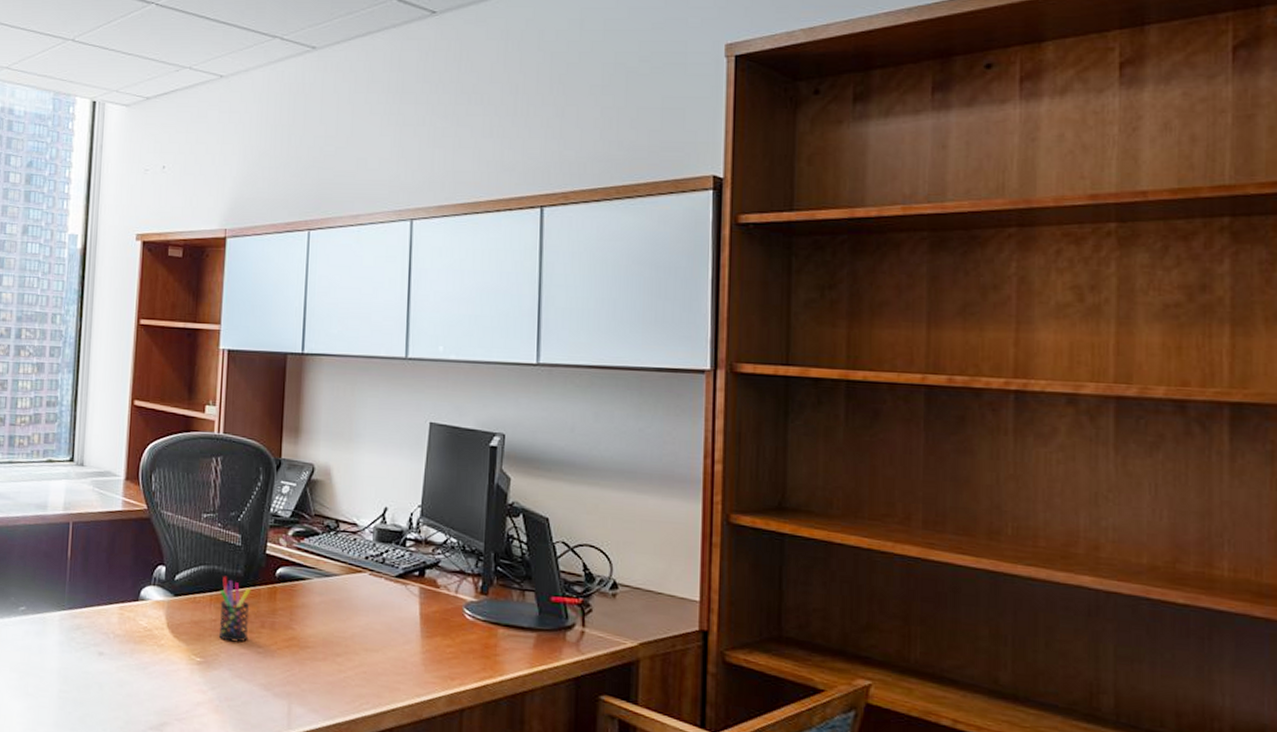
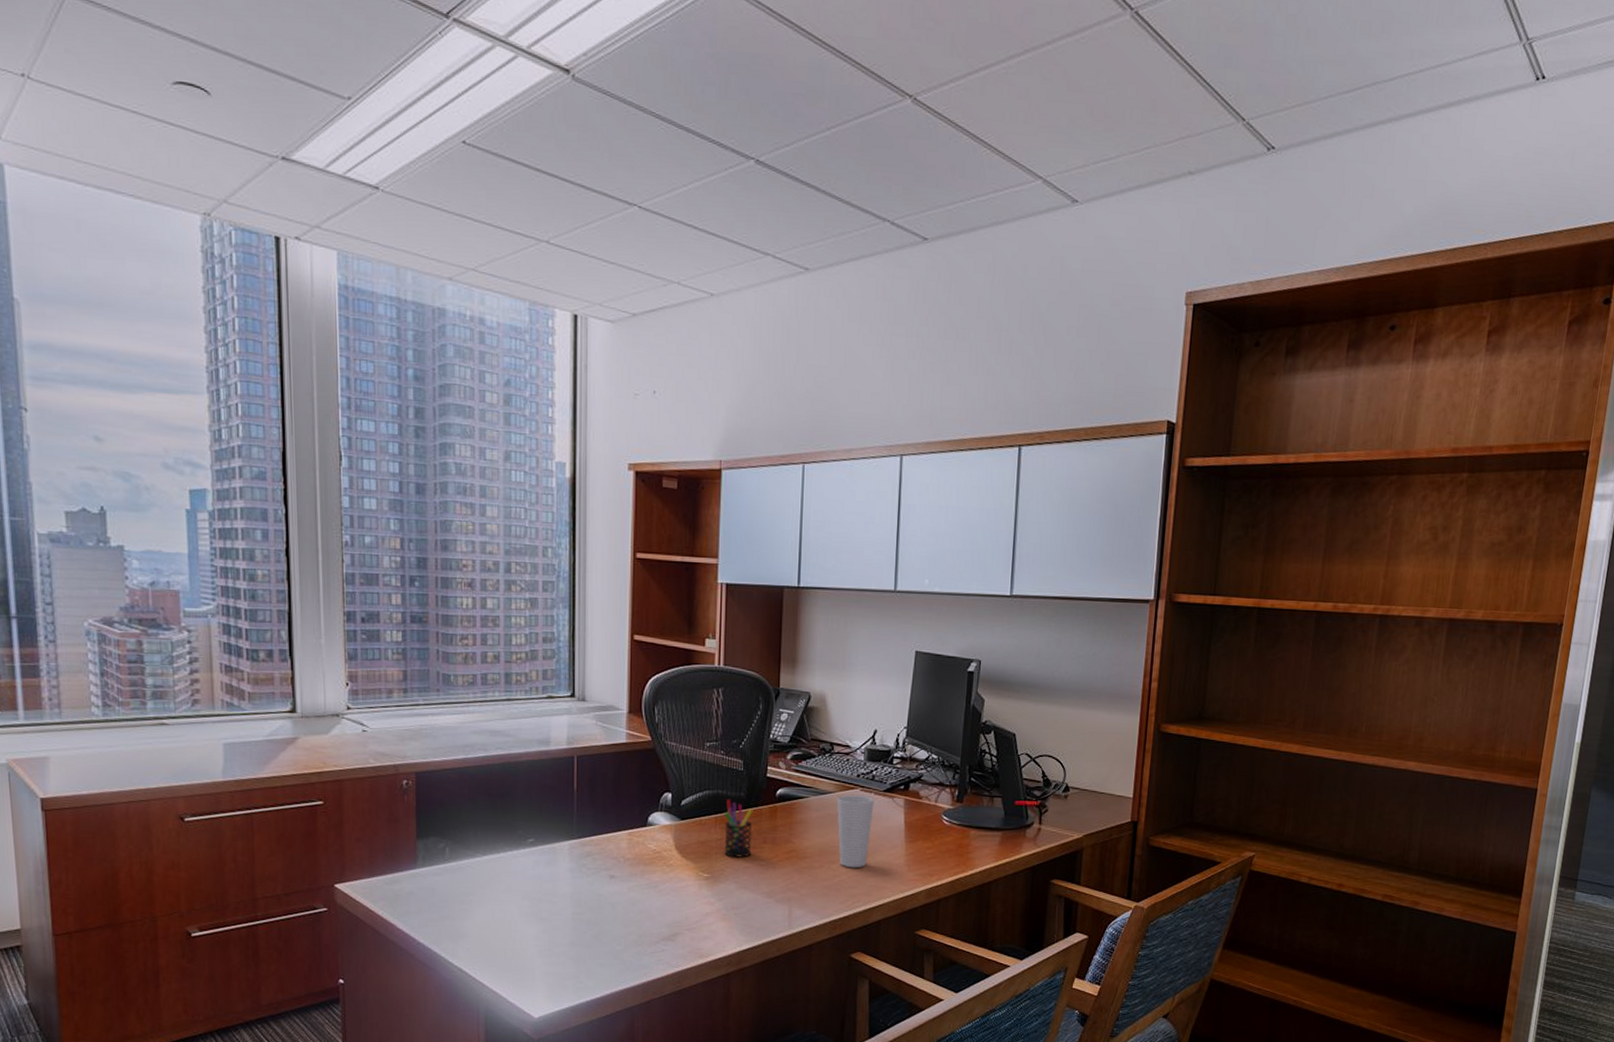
cup: none [343,578,385,664] -> present [837,794,874,868]

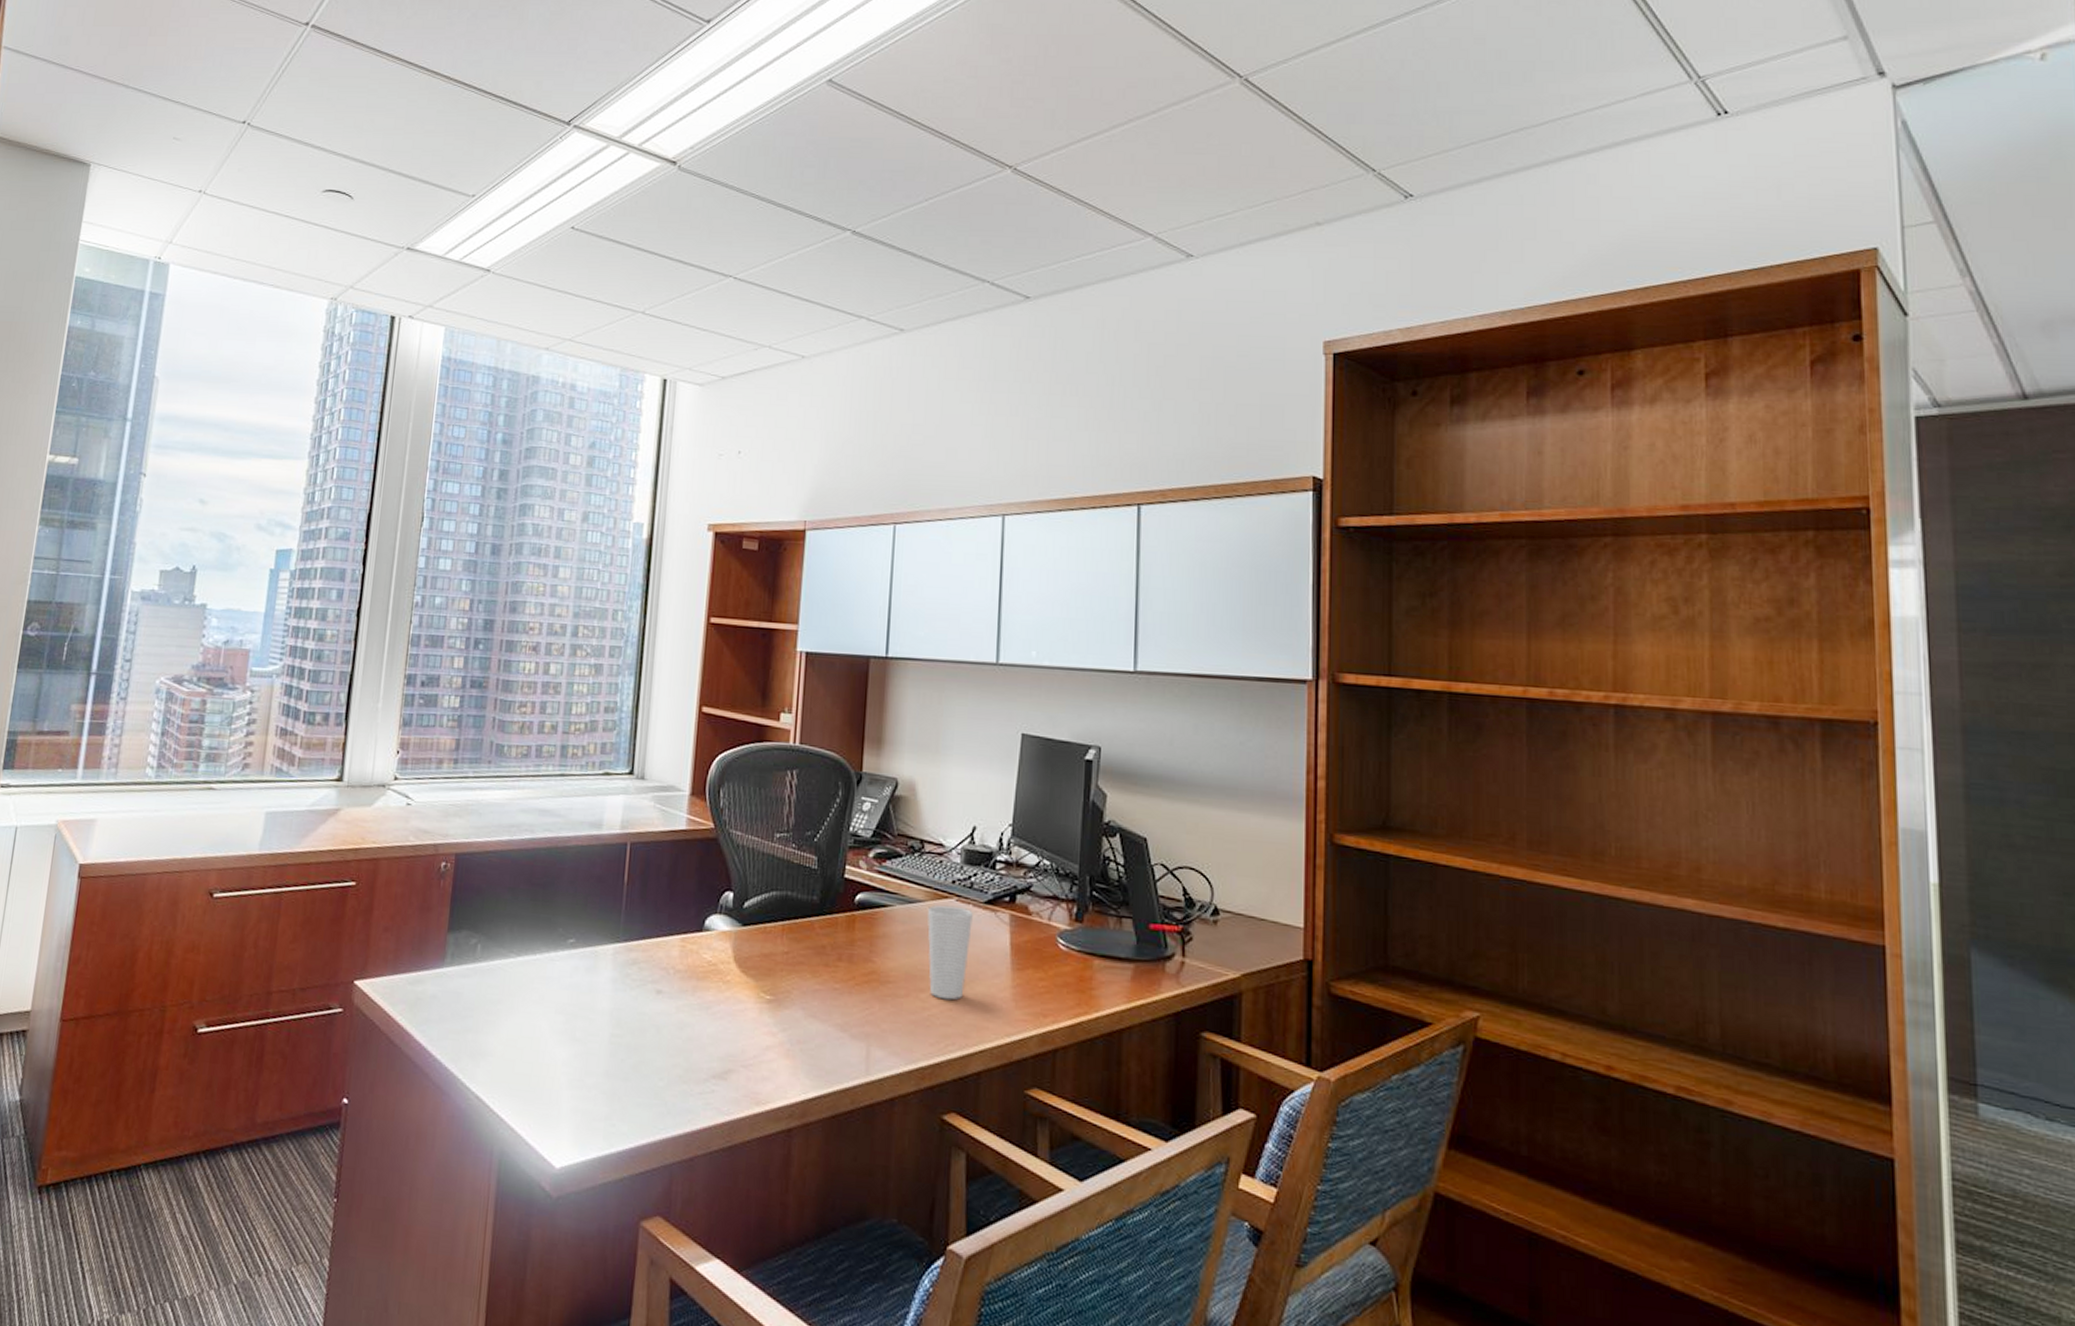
pen holder: present [724,799,753,858] -> none [791,902,827,977]

